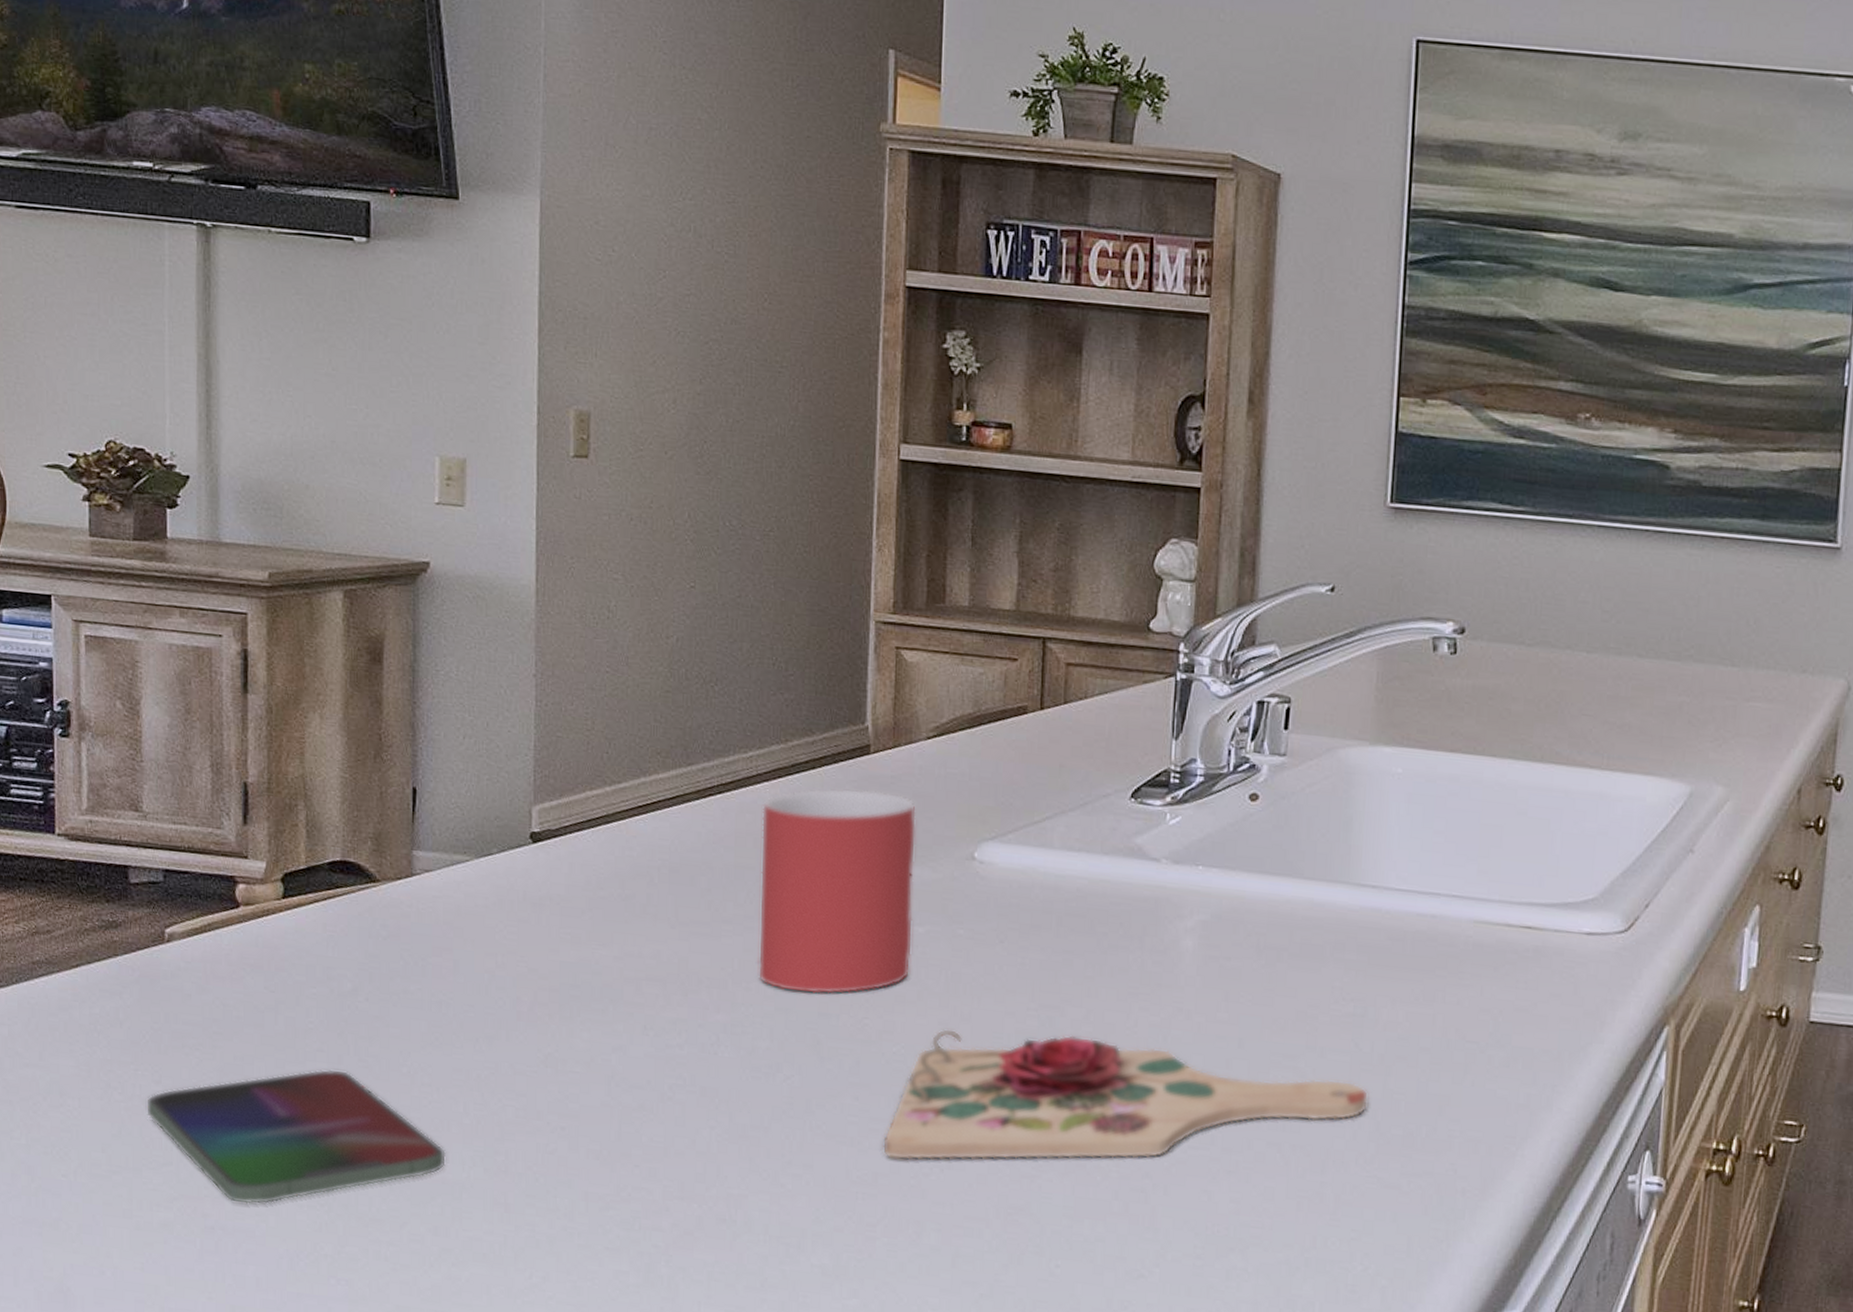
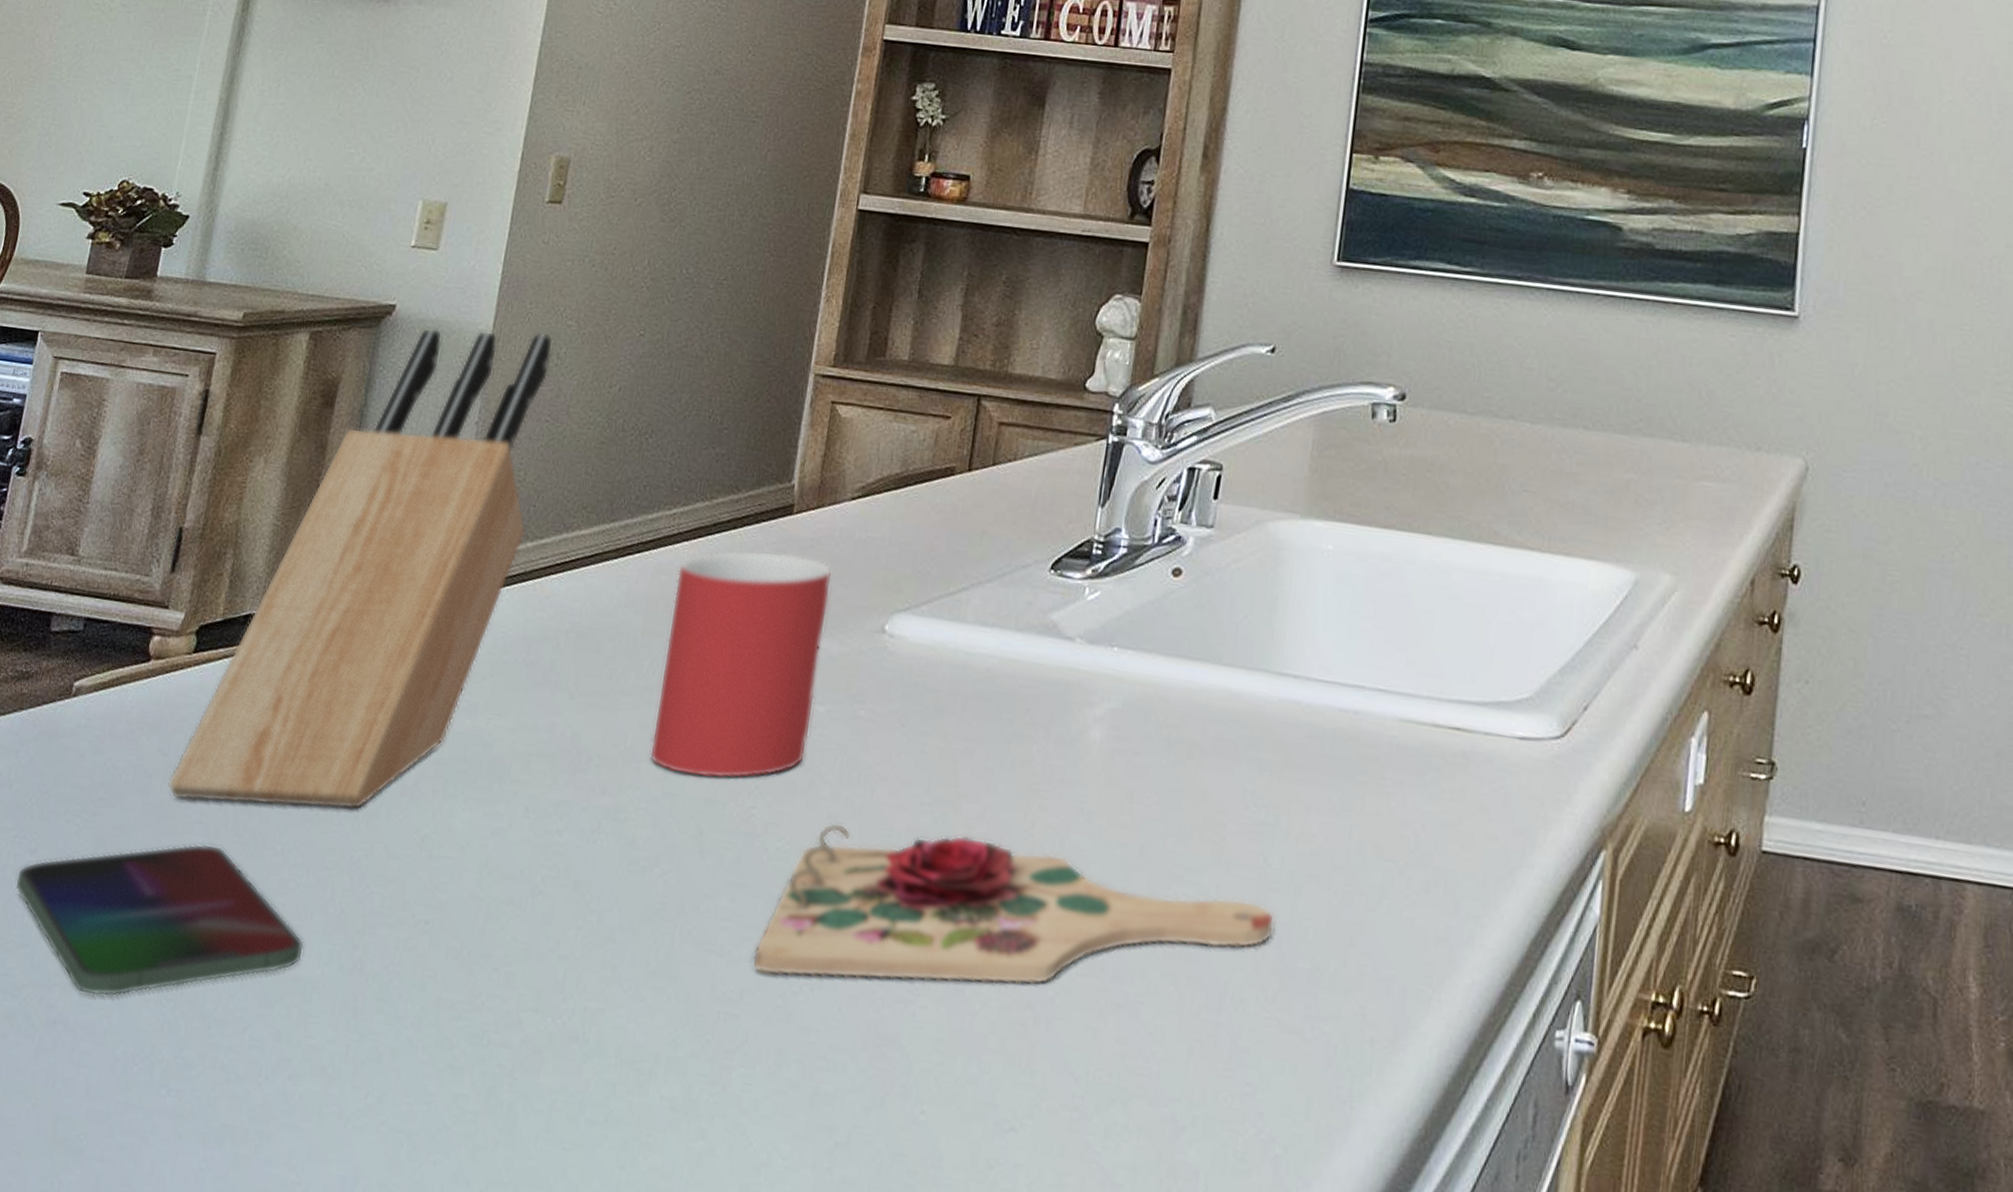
knife block: none [281,583,602,1034] -> present [167,327,553,810]

